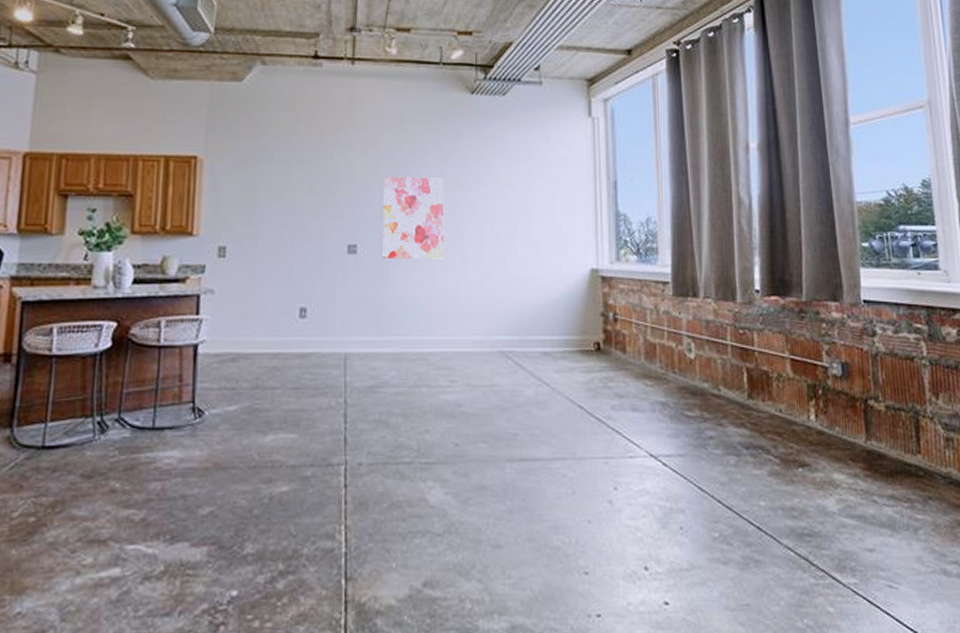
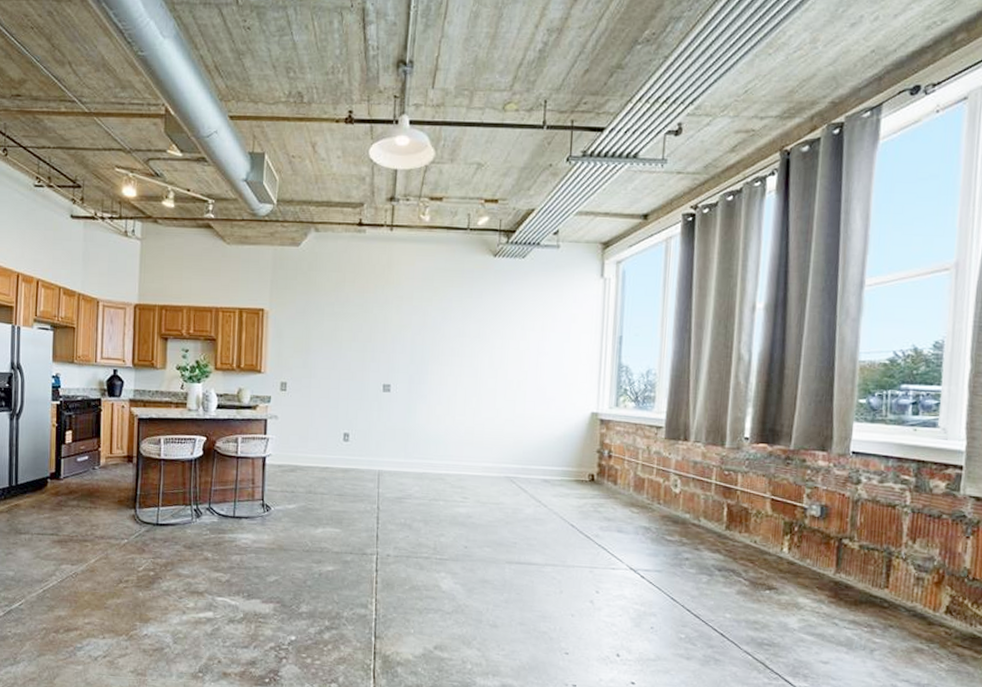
wall art: present [382,176,445,259] -> none [411,328,466,399]

